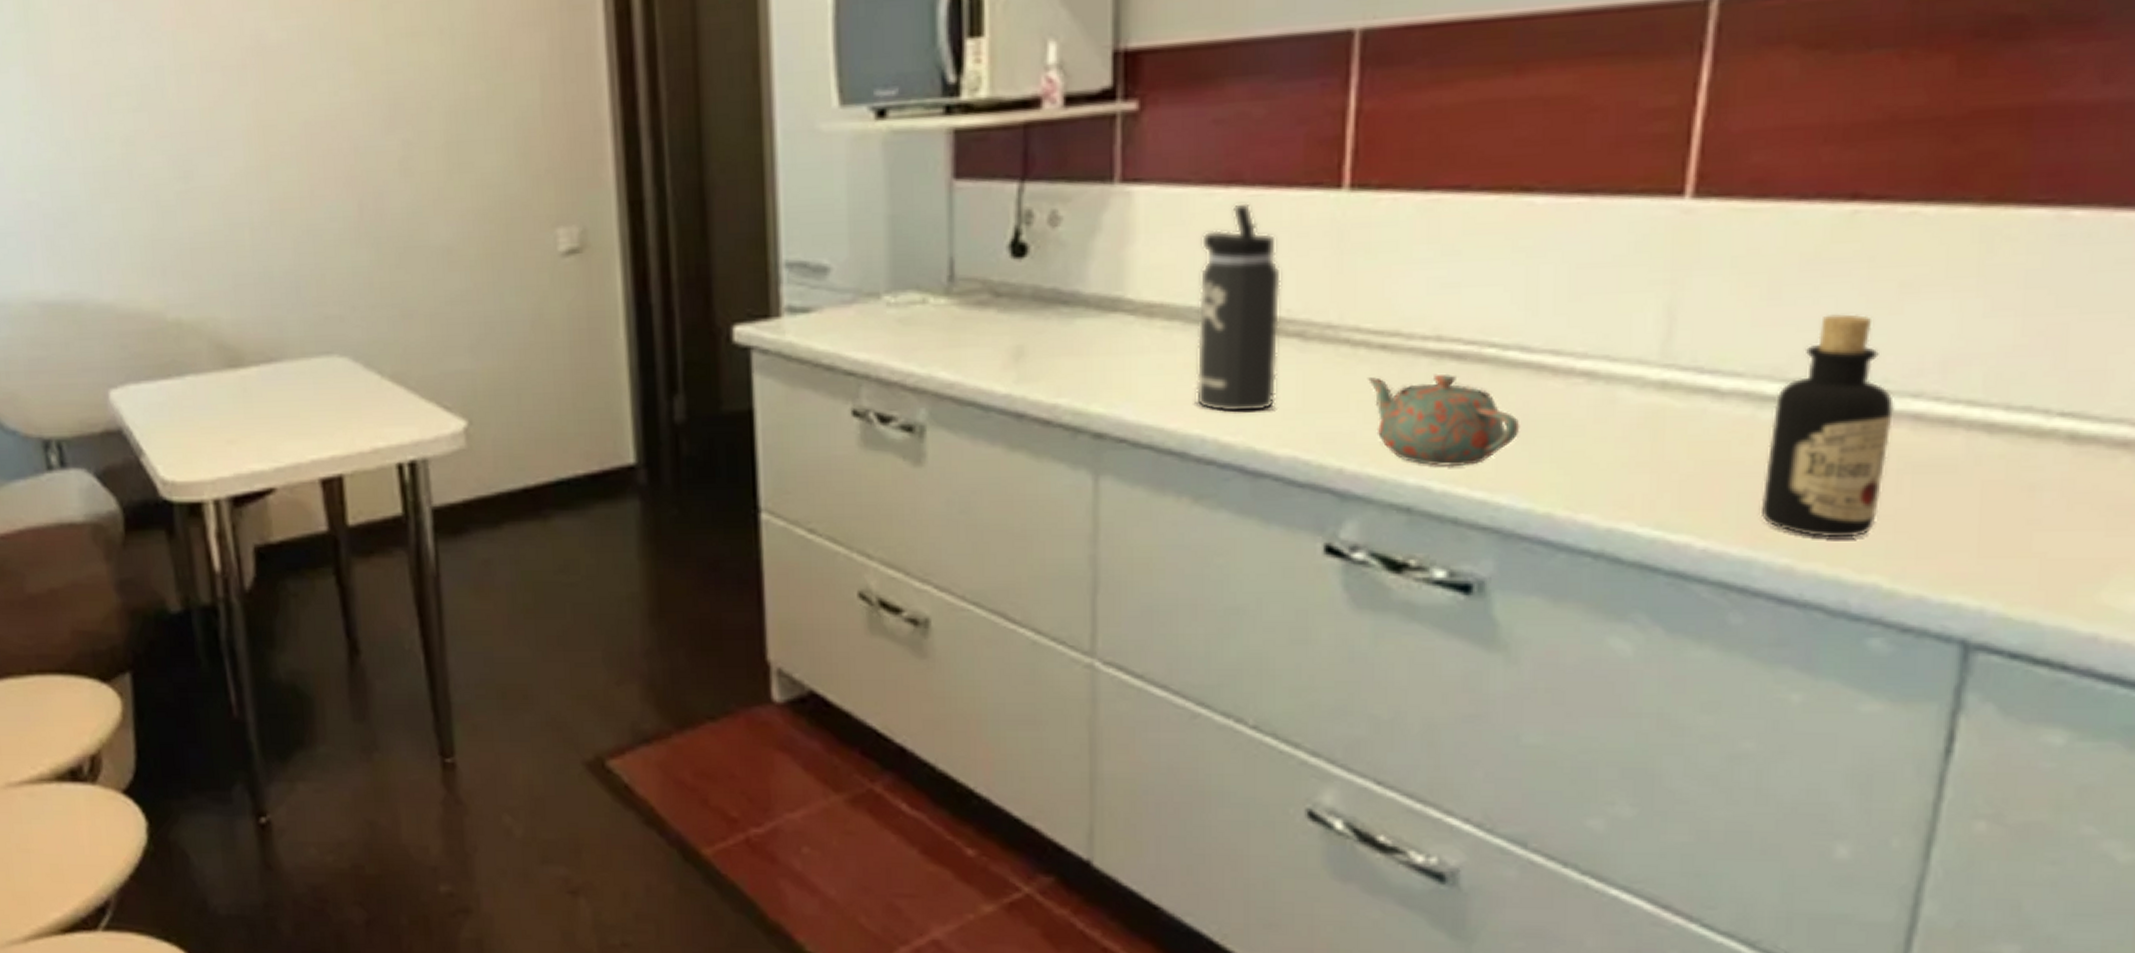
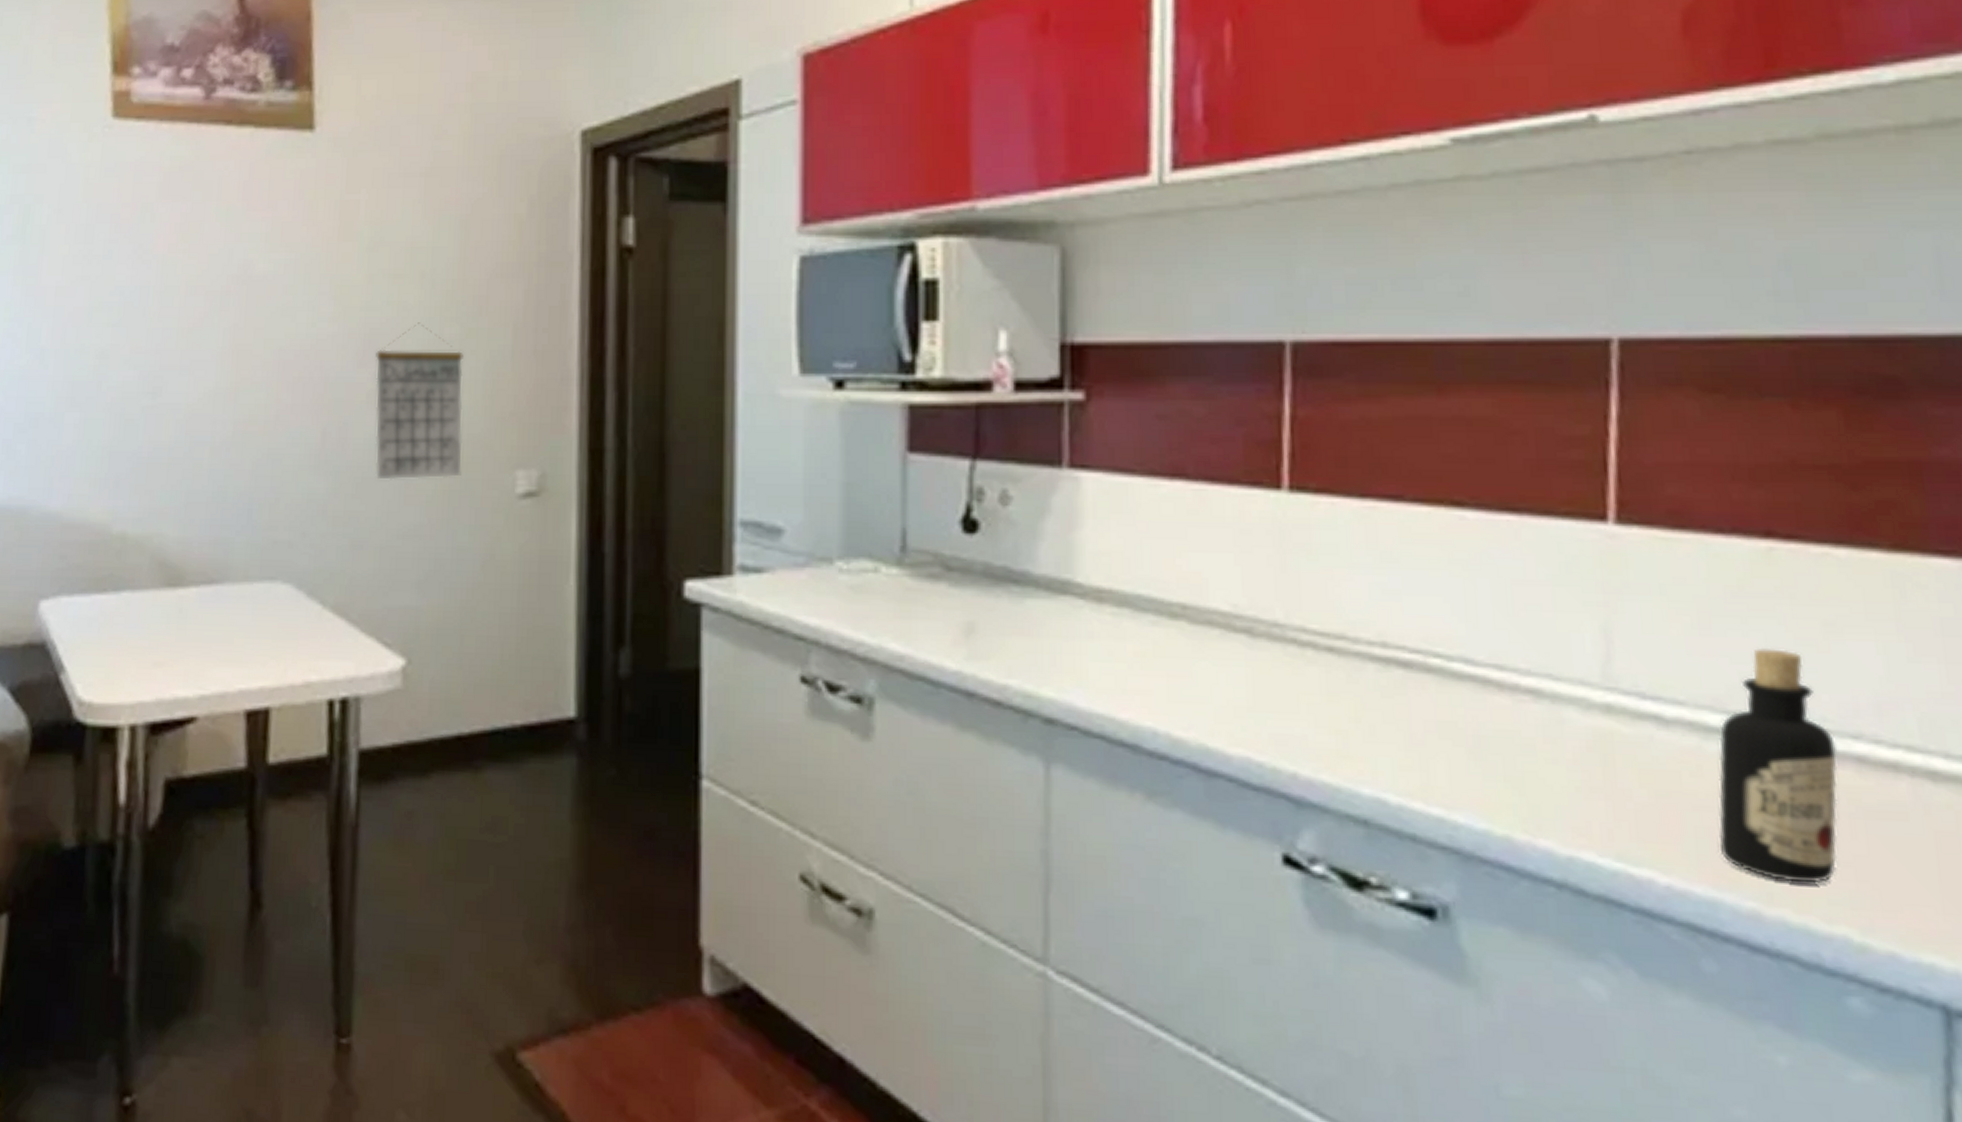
calendar: none [402,82,503,248] -> present [374,322,463,480]
thermos bottle: present [1195,202,1282,413] -> none [1145,495,1228,708]
teapot: present [1367,373,1520,467] -> none [1315,680,1472,780]

